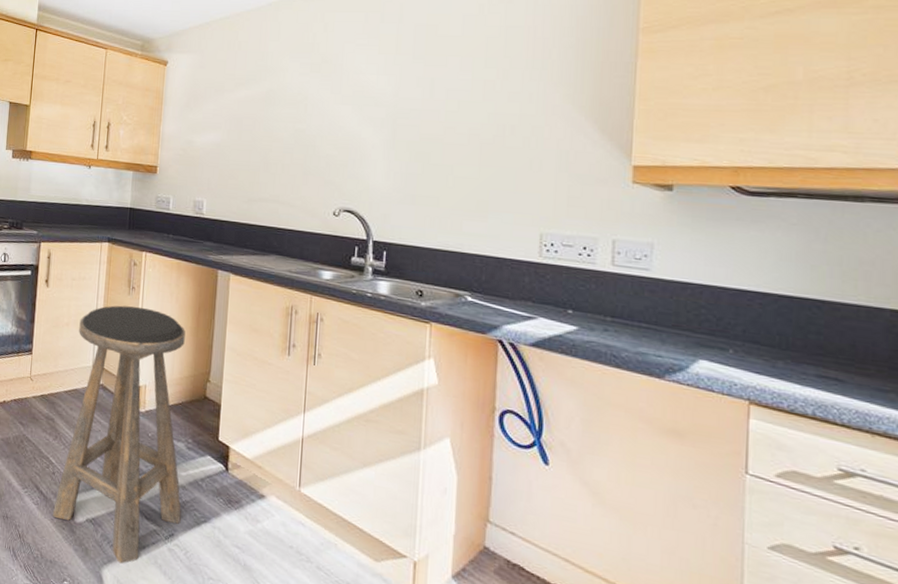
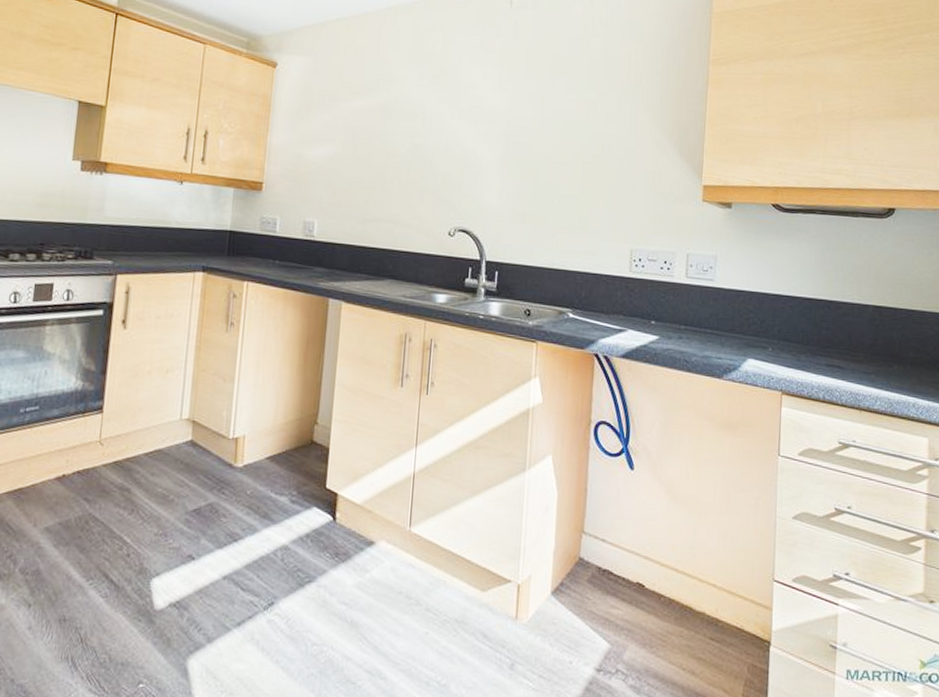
stool: present [53,305,185,564] -> none [126,345,292,648]

